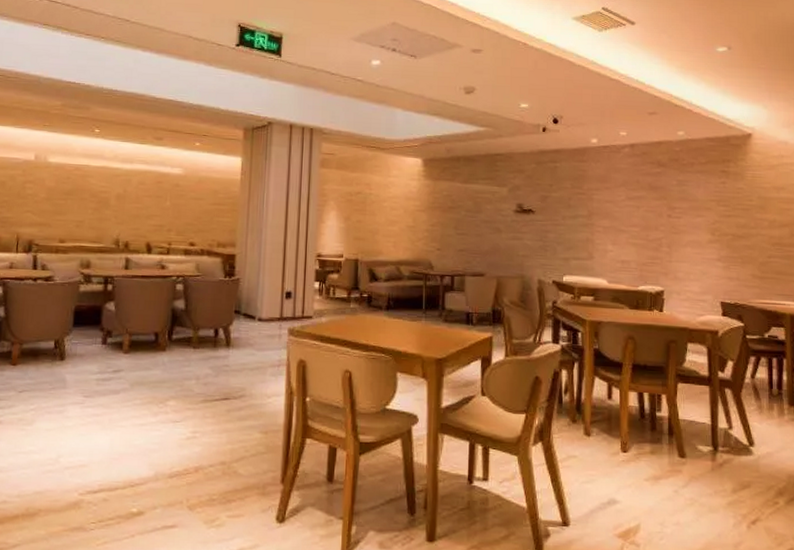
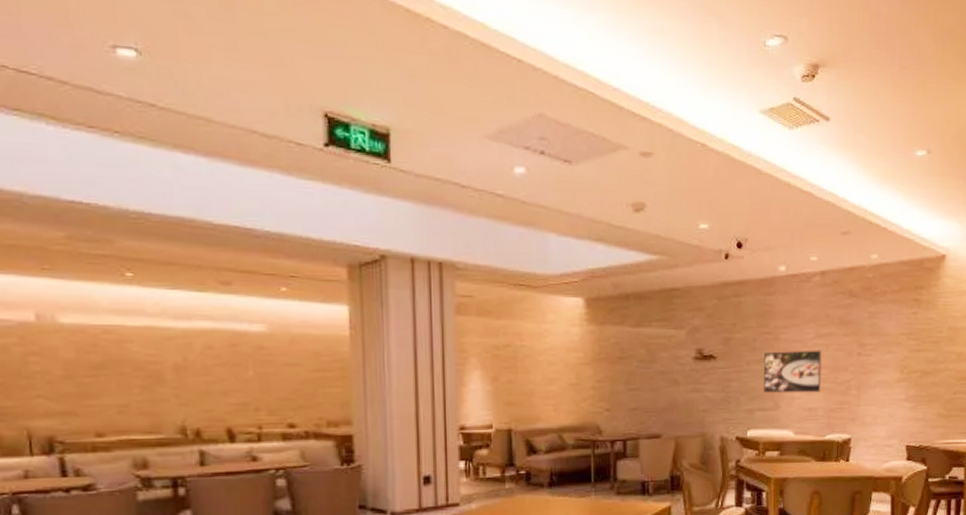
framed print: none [577,209,633,248] -> present [763,350,822,394]

